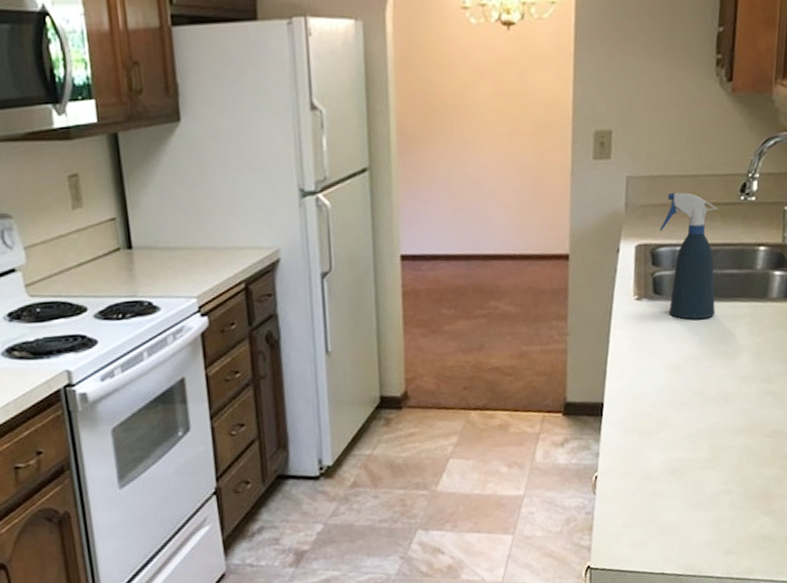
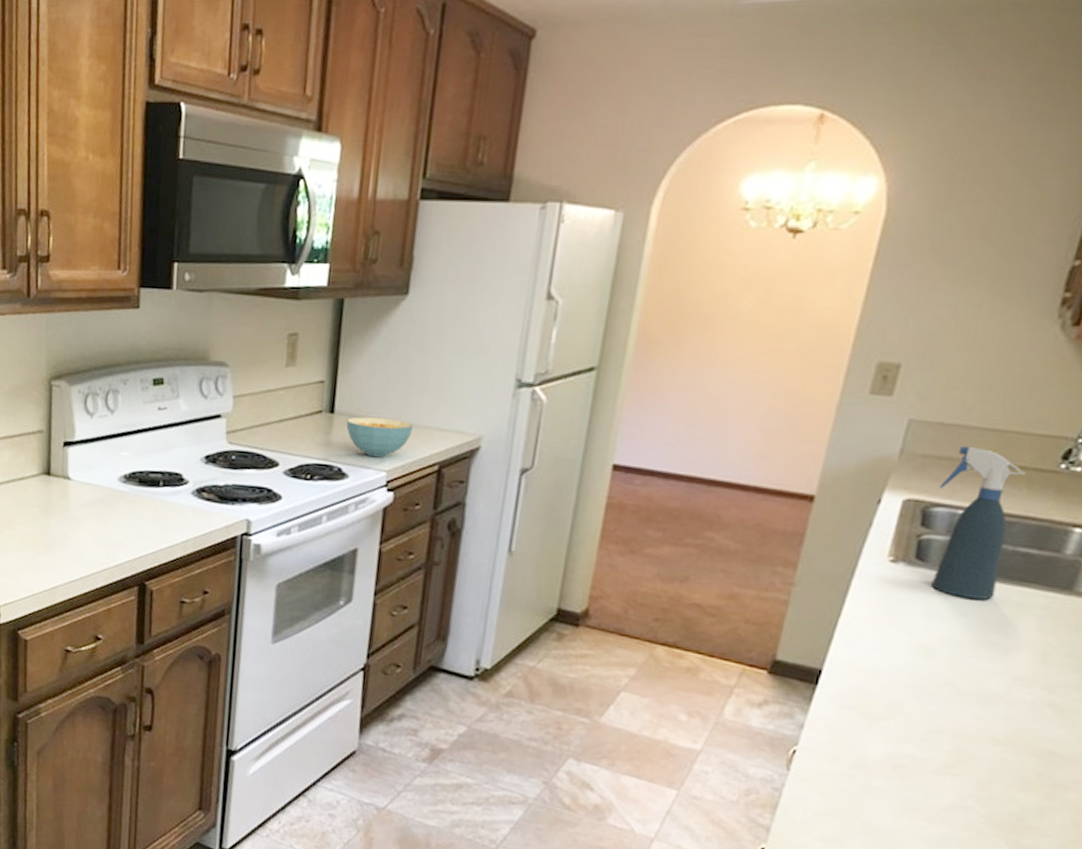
cereal bowl: none [146,245,213,286] -> present [346,417,413,458]

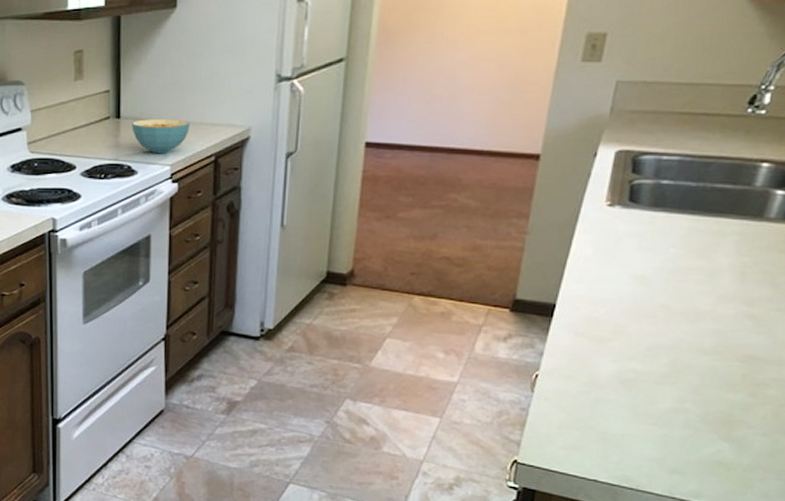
spray bottle: present [930,445,1026,600] -> none [643,99,718,232]

